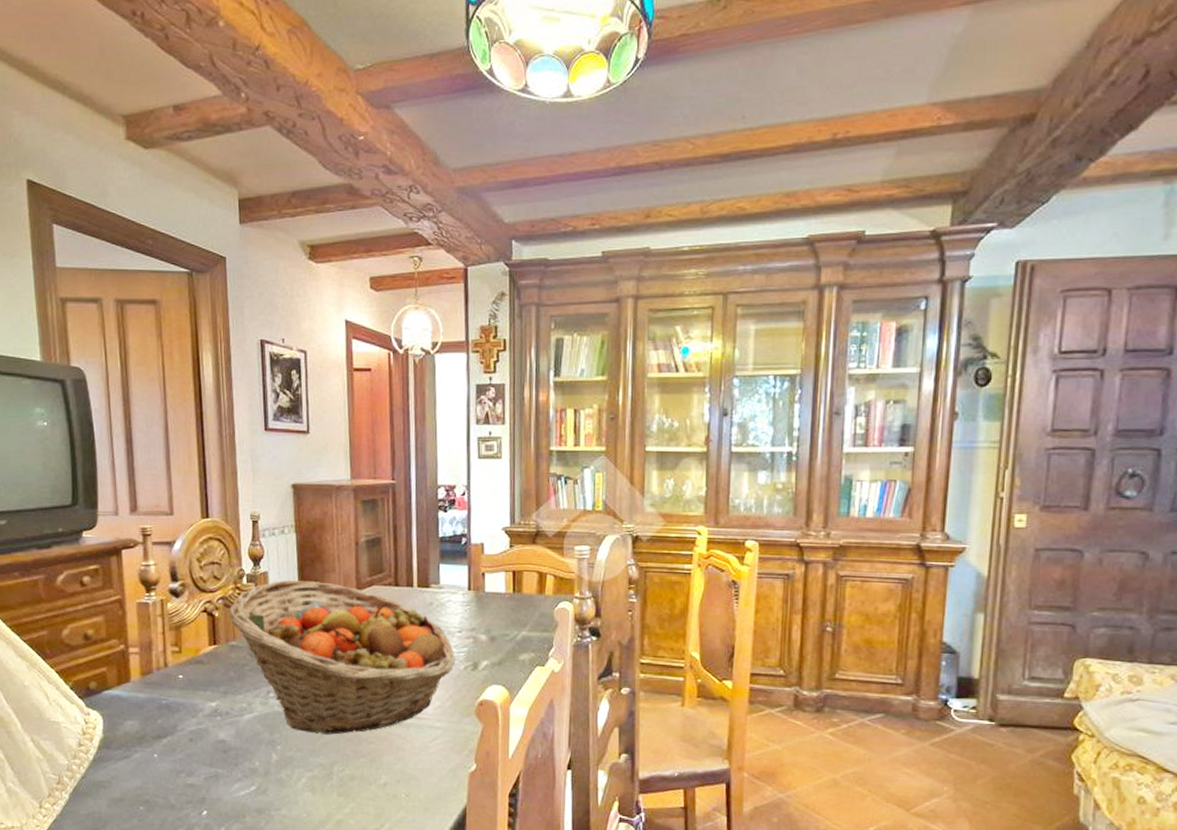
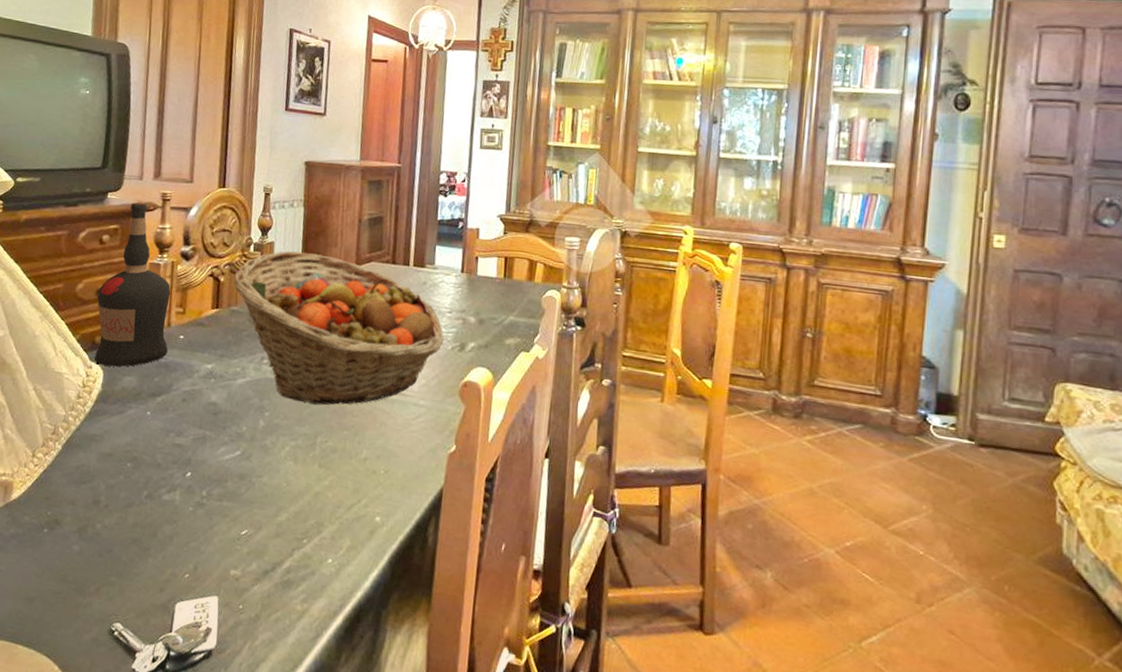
liquor bottle: none [85,540,168,712] -> present [95,202,171,367]

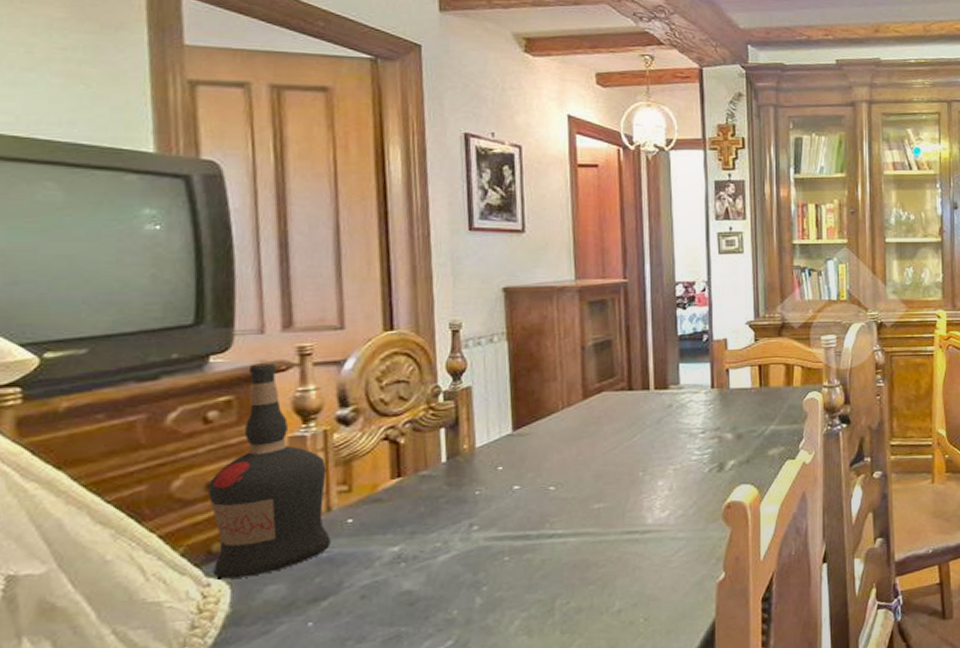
fruit basket: present [233,251,444,405] -> none [419,393,699,566]

